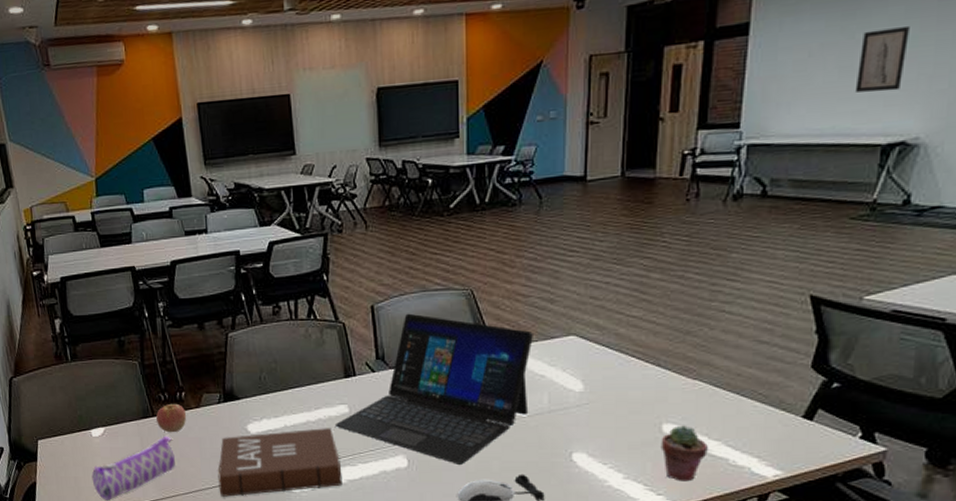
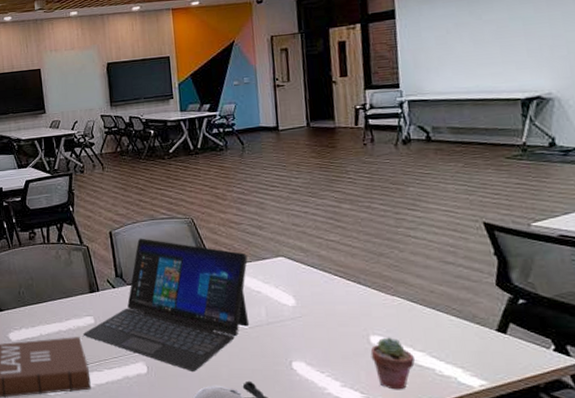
wall art: present [854,25,910,93] -> none [488,8,528,60]

